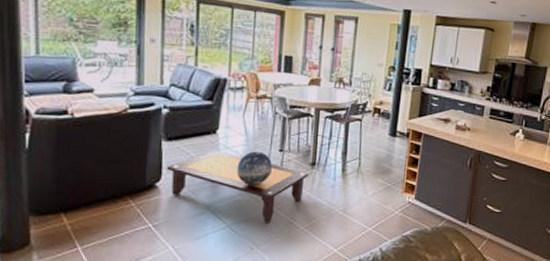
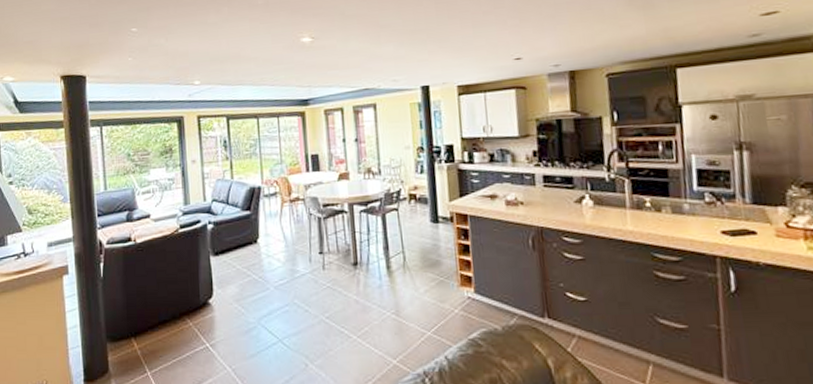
coffee table: present [166,150,309,225] -> none [216,260,353,336]
decorative sphere: present [236,151,273,185] -> none [280,256,316,294]

